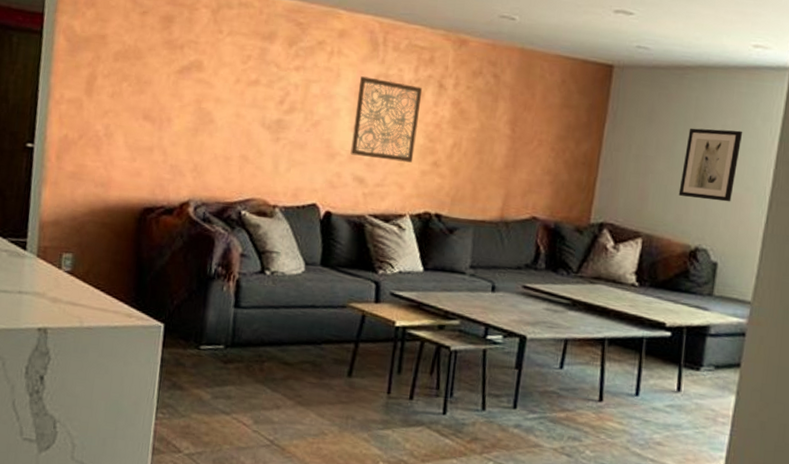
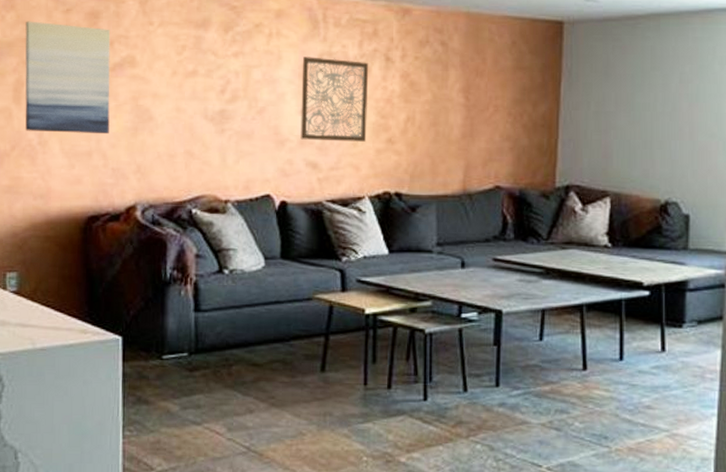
wall art: none [94,19,182,133] -> present [25,21,111,135]
wall art: present [678,128,743,202] -> none [643,77,702,151]

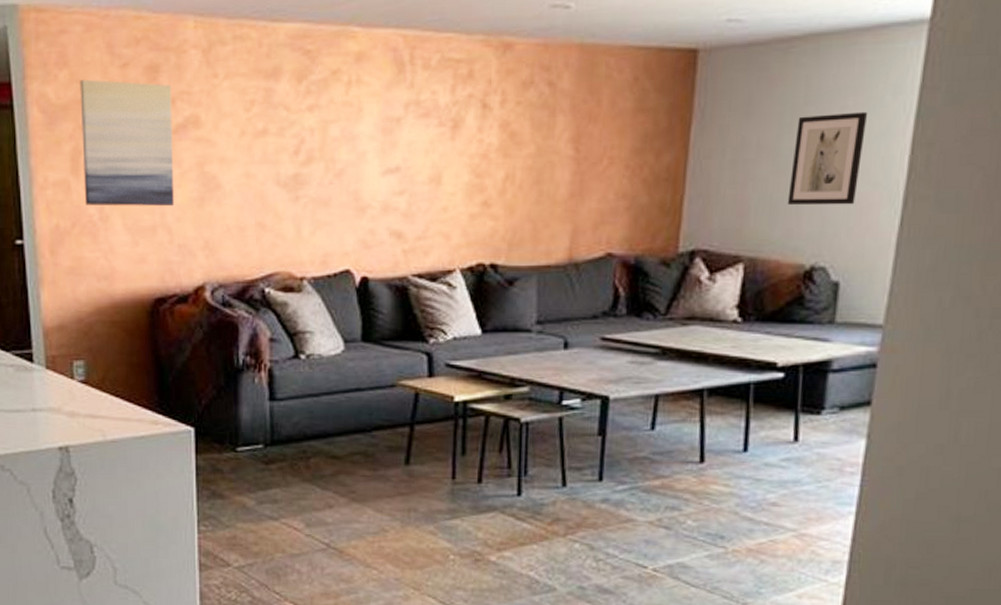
wall art: present [300,57,369,142] -> none [383,107,463,206]
wall art: none [643,77,702,151] -> present [787,111,868,206]

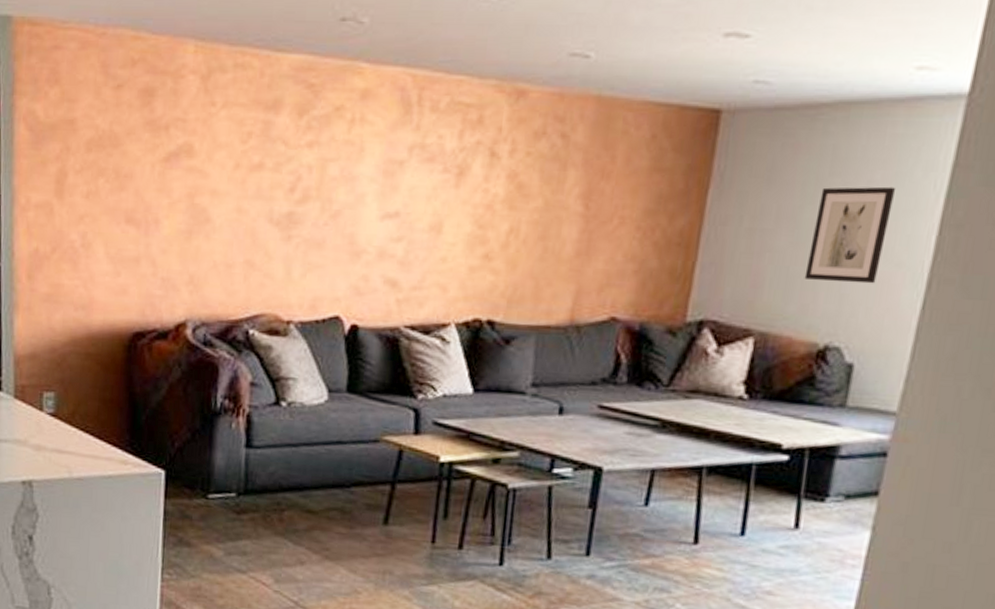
wall art: present [80,79,174,207] -> none [67,98,166,238]

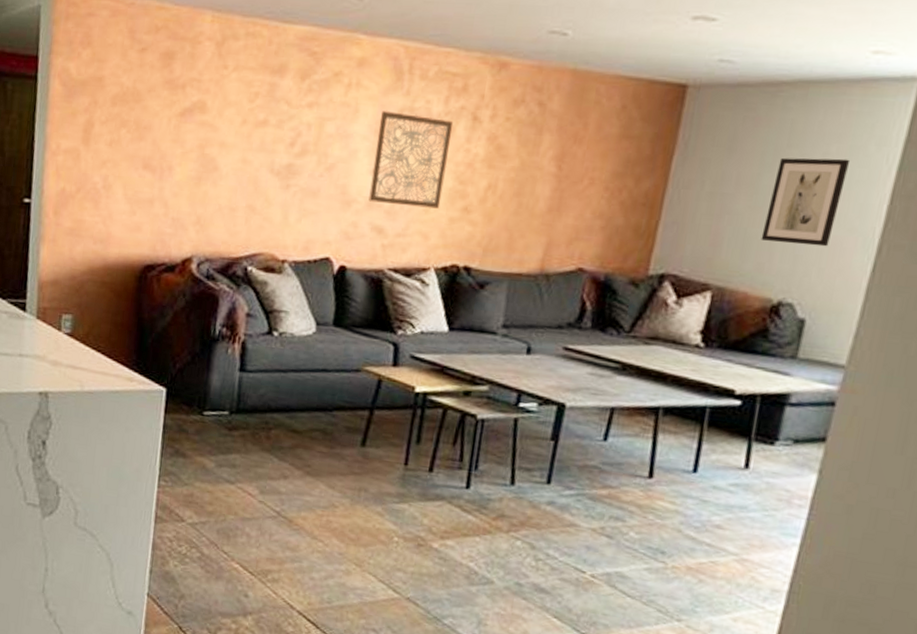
wall art: none [379,149,470,257] -> present [368,111,454,209]

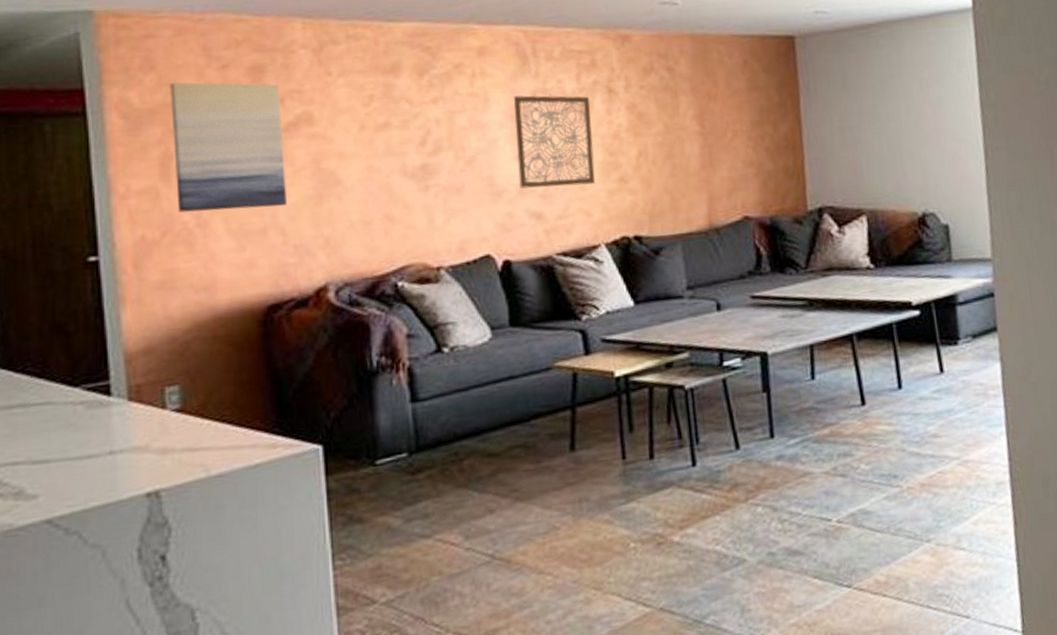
wall art: none [91,59,183,183] -> present [170,82,287,213]
wall art: present [761,157,851,247] -> none [887,81,947,162]

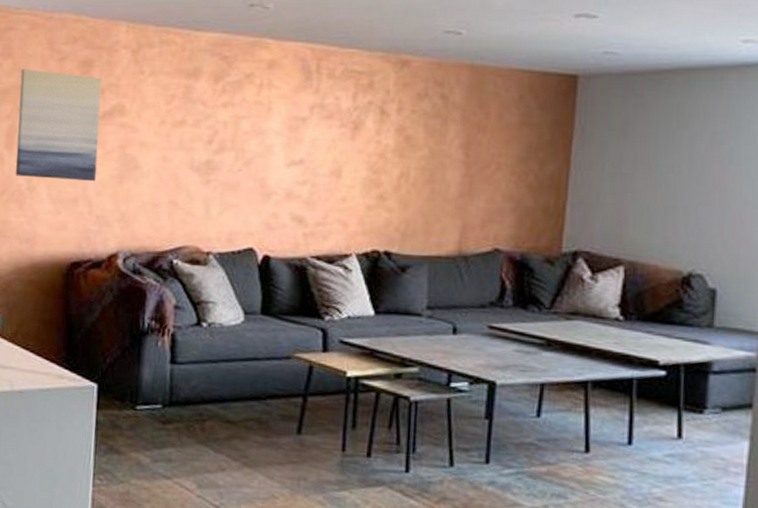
wall art: present [513,95,596,189] -> none [287,108,363,197]

